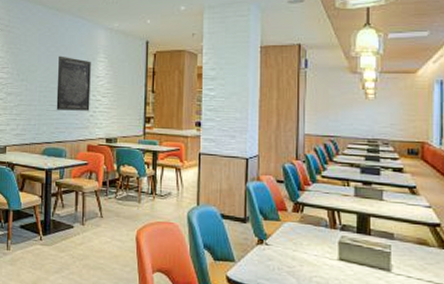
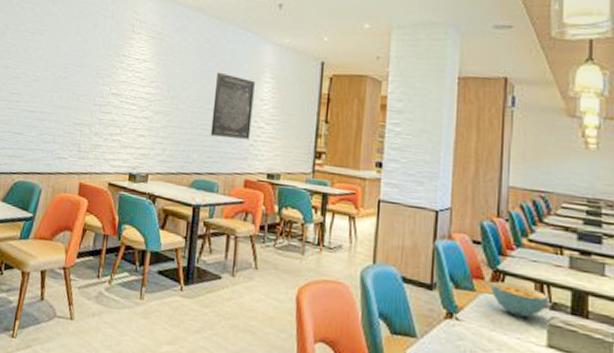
cereal bowl: none [293,211,340,238] -> present [491,281,550,317]

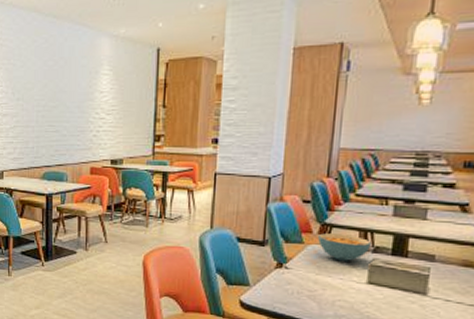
wall art: present [210,72,255,139] -> none [56,70,94,131]

